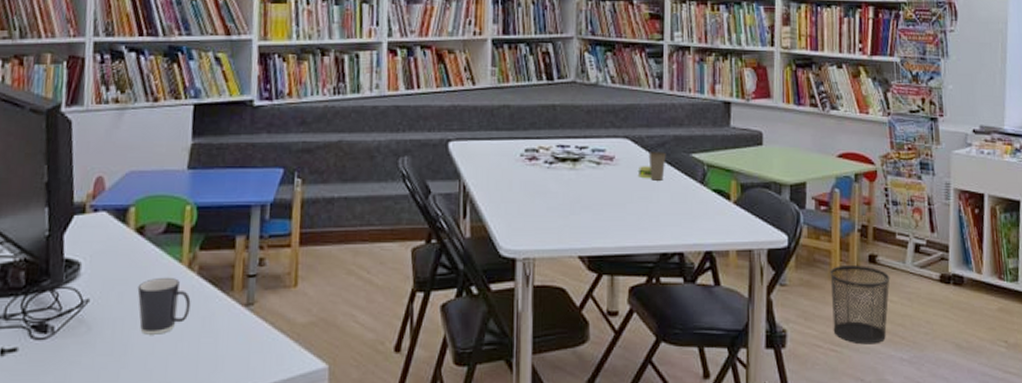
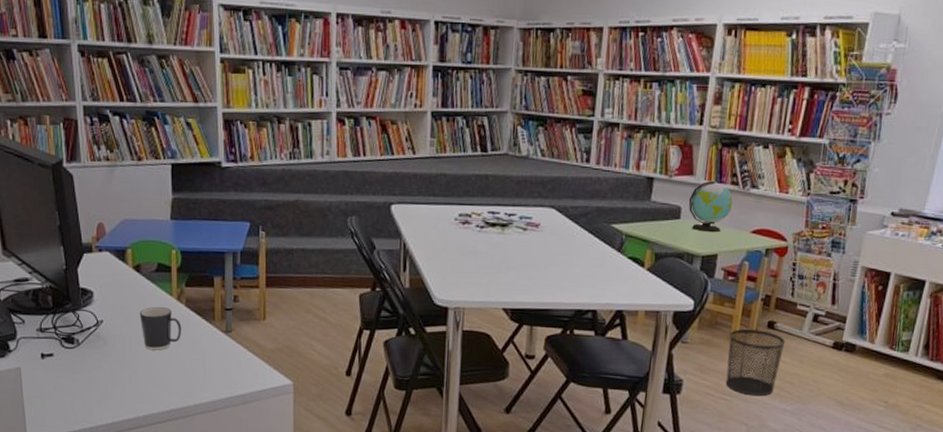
cup: present [637,152,666,181] -> none [560,221,588,247]
globe: none [769,103,814,159] -> present [688,180,733,233]

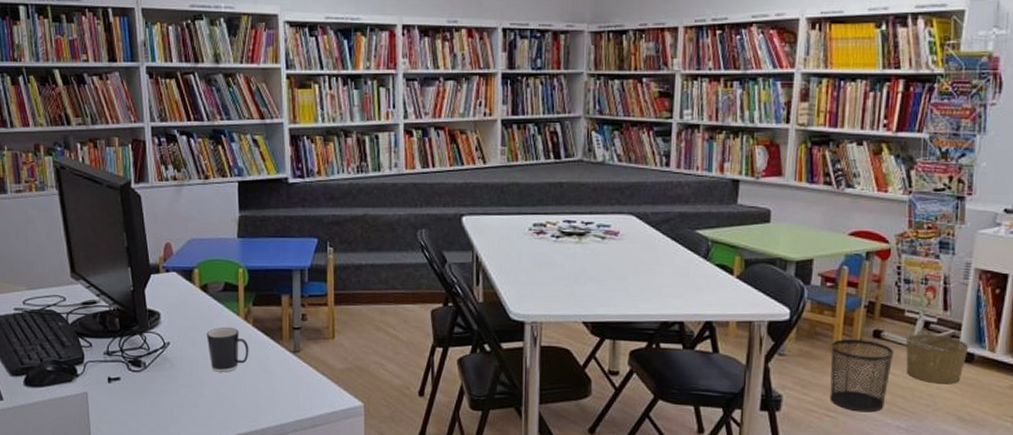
globe: present [688,180,733,233] -> none [778,181,827,236]
basket: none [795,320,852,372] -> present [905,328,969,384]

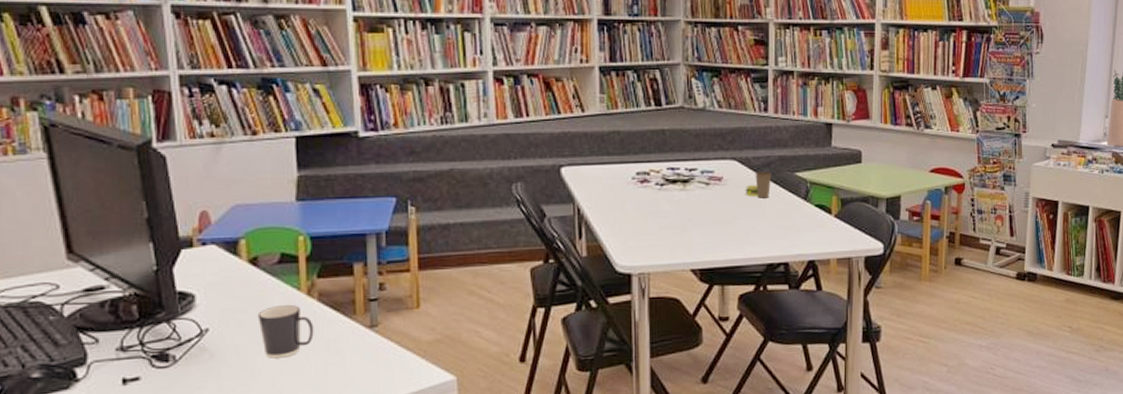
cup: none [641,228,671,255] -> present [745,172,772,198]
waste bin: present [830,339,895,413] -> none [920,268,973,335]
basket: present [905,328,969,384] -> none [981,253,1032,303]

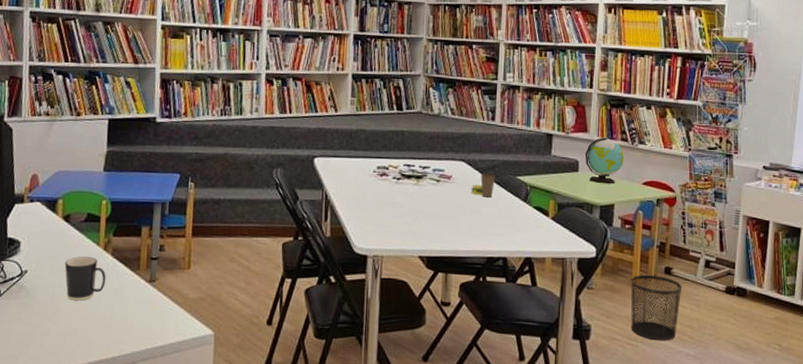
globe: none [868,123,909,175] -> present [585,137,624,185]
waste bin: none [920,268,973,335] -> present [630,275,683,341]

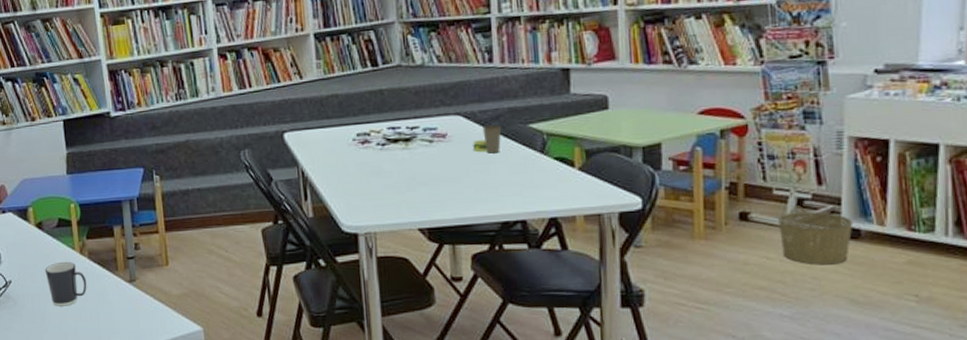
globe: present [585,137,624,185] -> none [615,62,669,121]
waste bin: present [630,275,683,341] -> none [693,223,766,302]
basket: none [691,266,742,316] -> present [777,205,853,265]

